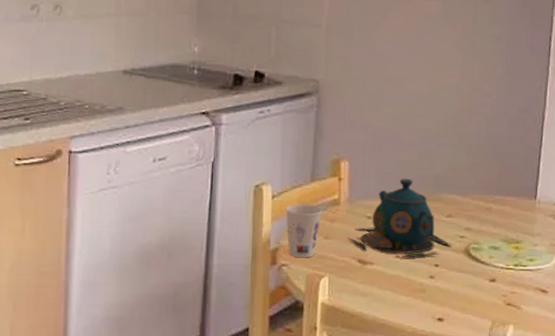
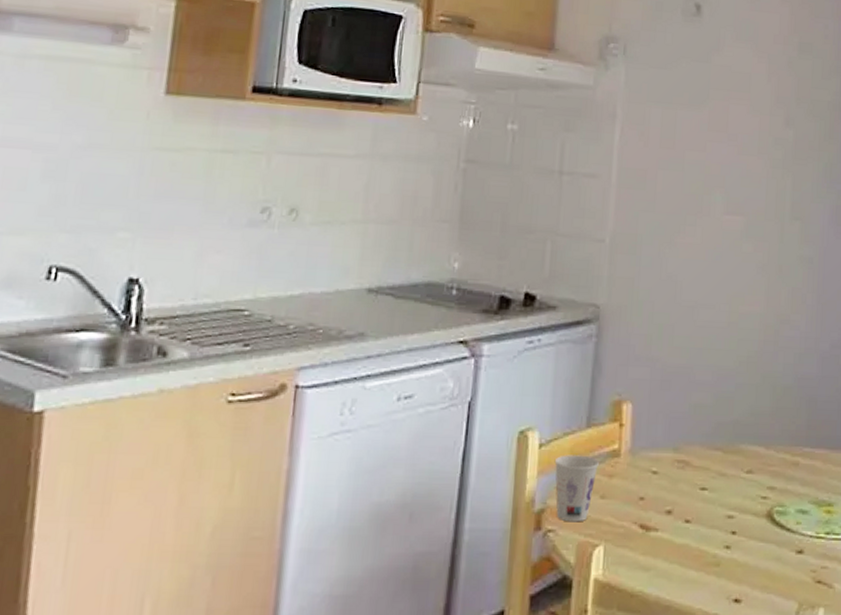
teapot: present [348,178,453,258] -> none [628,425,754,523]

